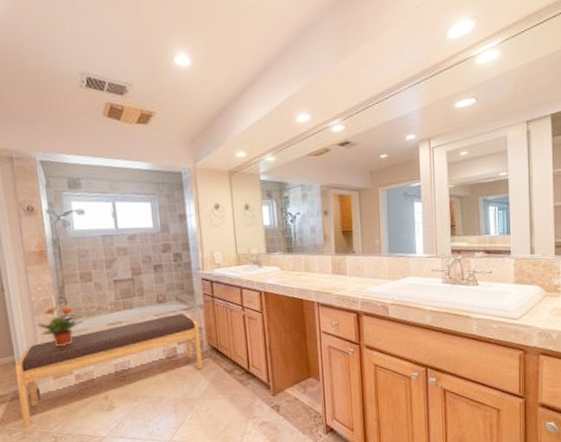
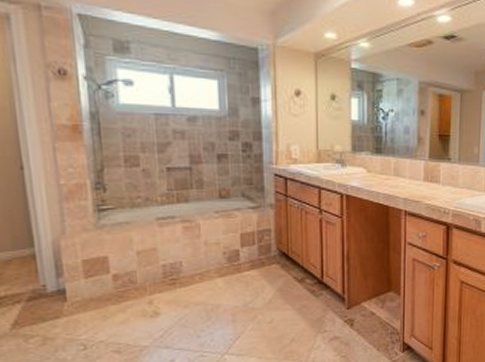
bench: present [15,314,203,428] -> none [35,212,269,333]
potted plant: present [37,306,84,347] -> none [66,193,127,241]

